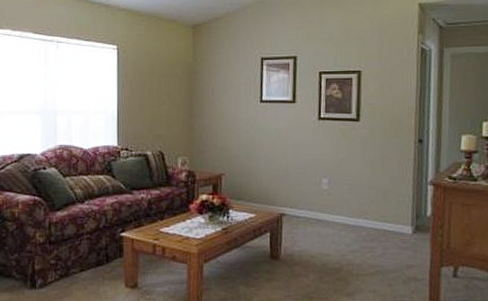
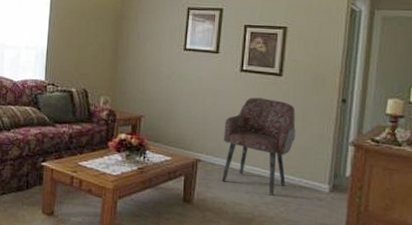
armchair: none [305,145,377,243] -> present [221,97,296,196]

